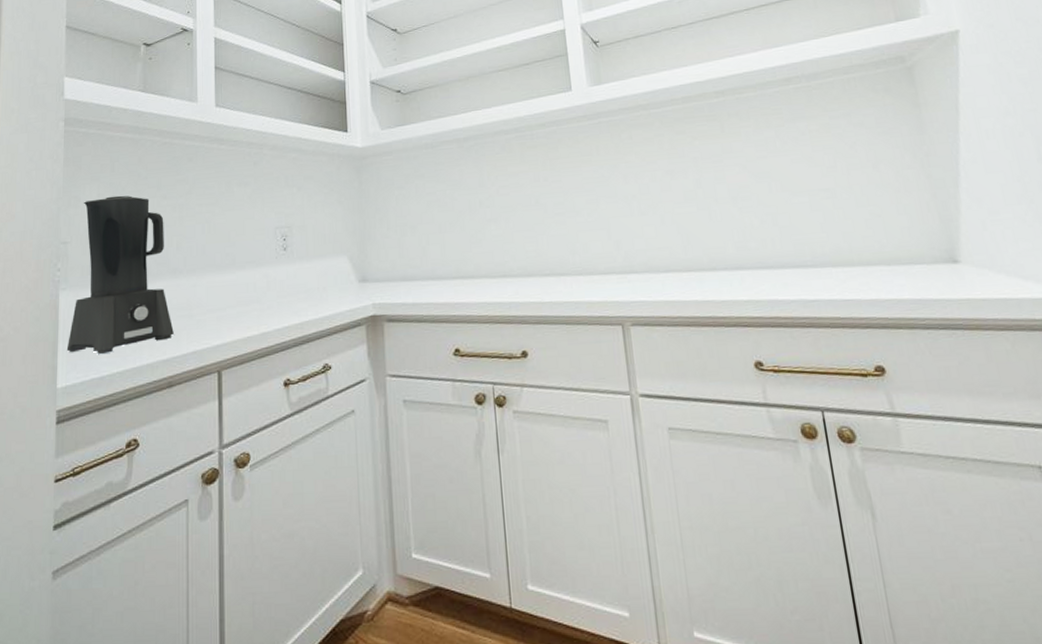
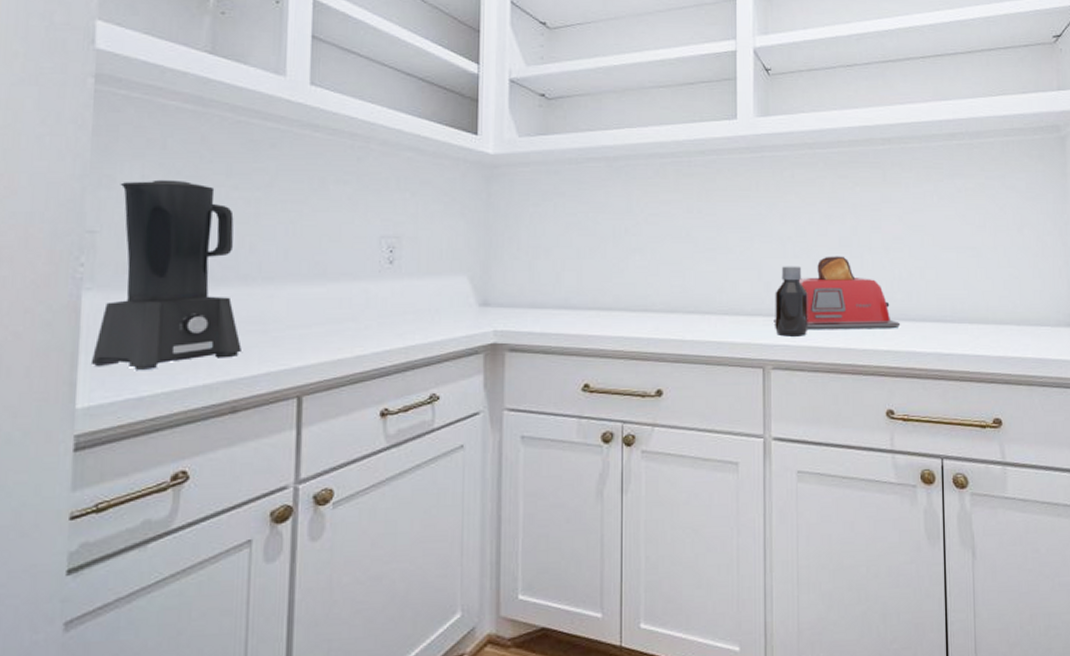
bottle: none [625,222,663,293] -> present [775,266,808,337]
toaster: none [627,209,759,285] -> present [773,256,901,331]

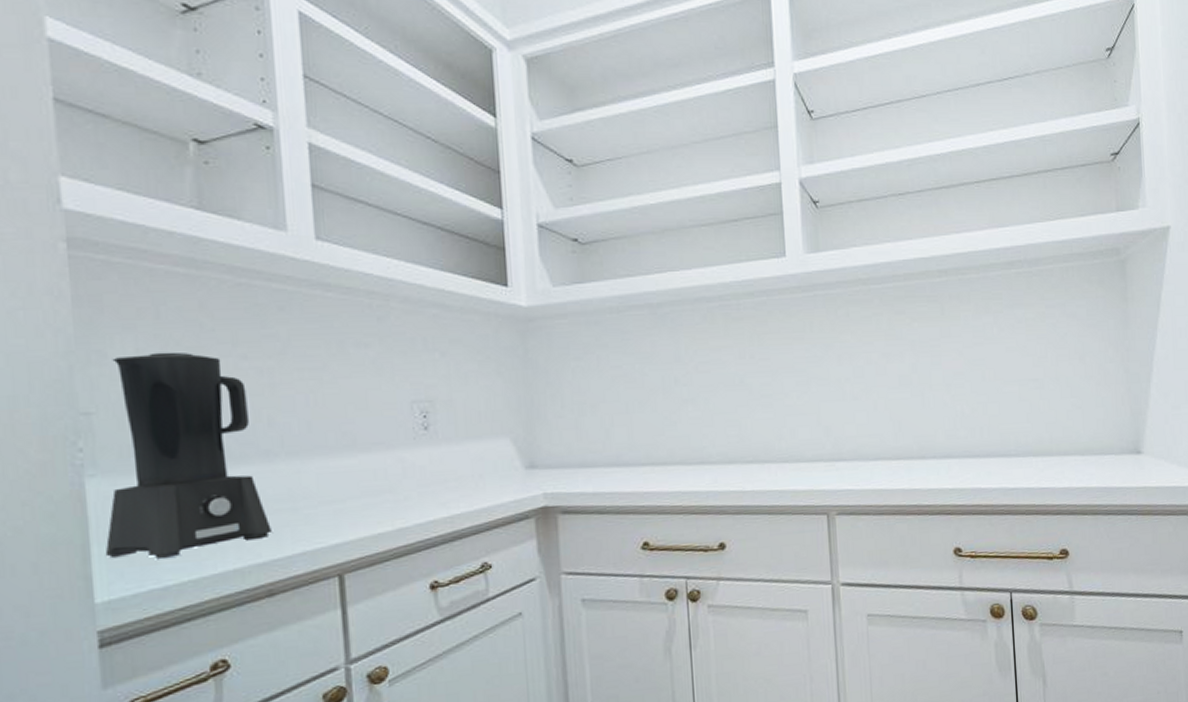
toaster: present [773,256,901,331] -> none [835,395,965,473]
bottle: present [775,266,808,337] -> none [835,408,872,481]

